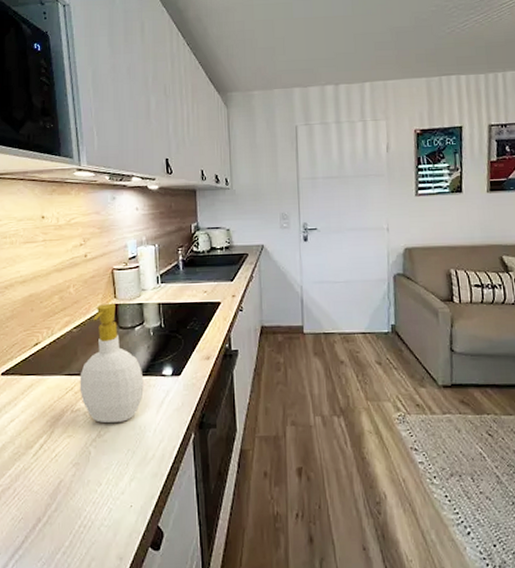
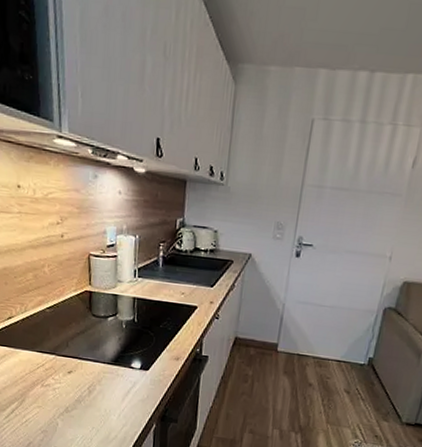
soap bottle: present [79,303,144,424] -> none [50,289,113,403]

